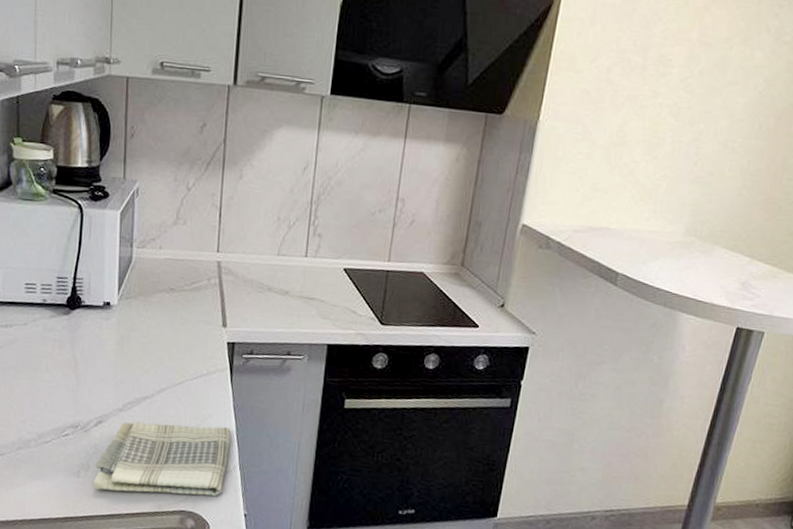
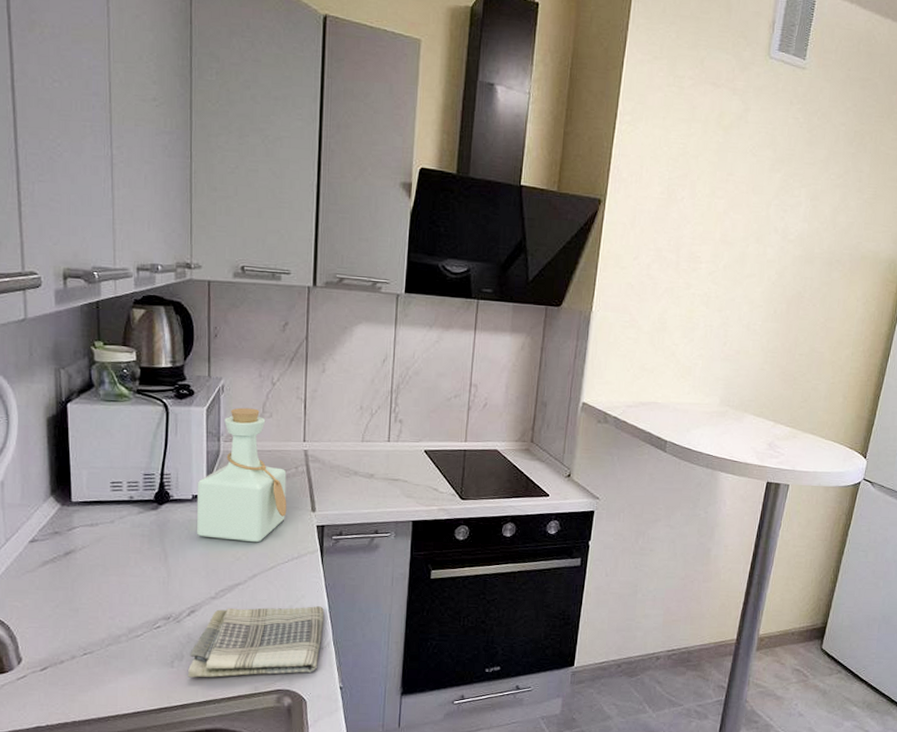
bottle: none [107,212,199,356] -> present [196,407,287,543]

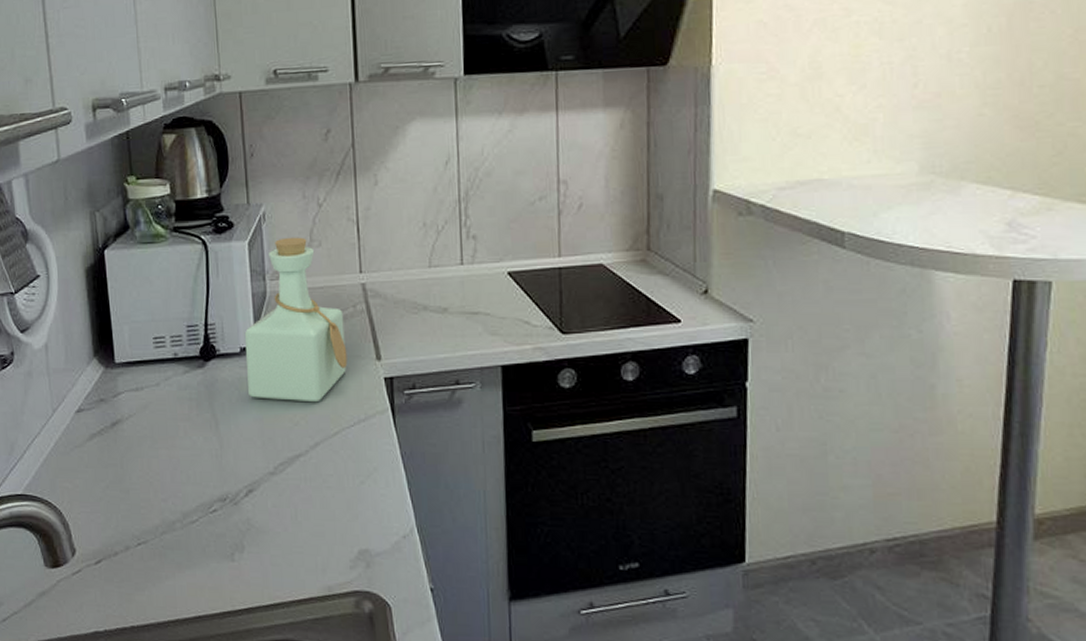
dish towel: present [187,605,325,678] -> none [250,480,404,575]

